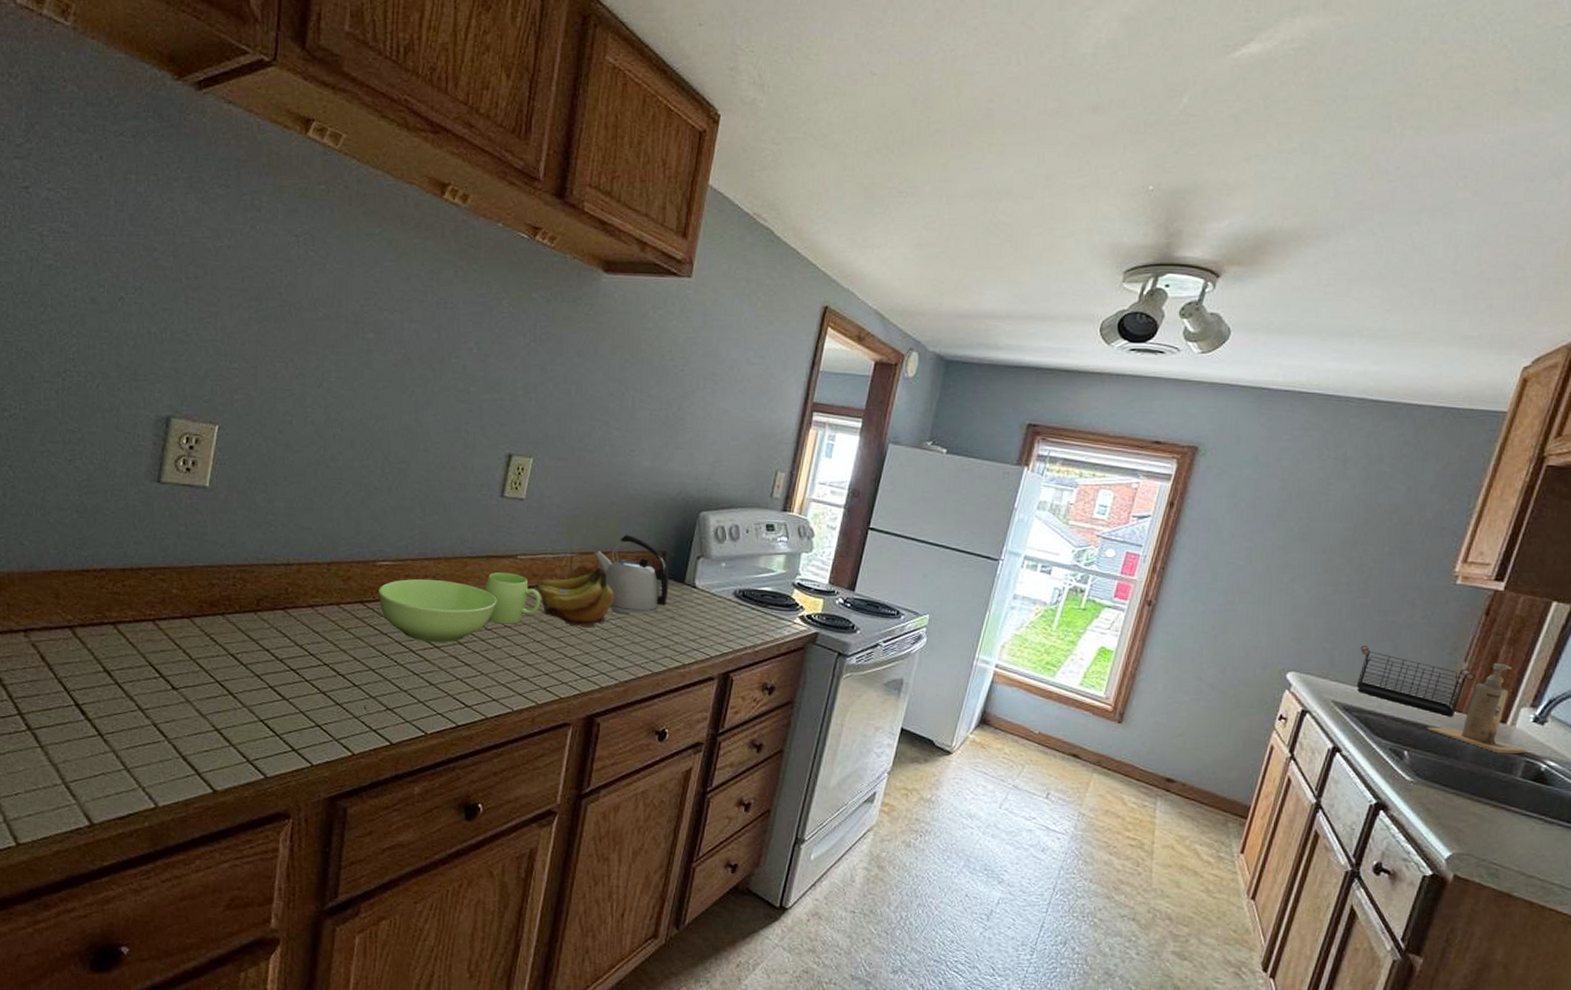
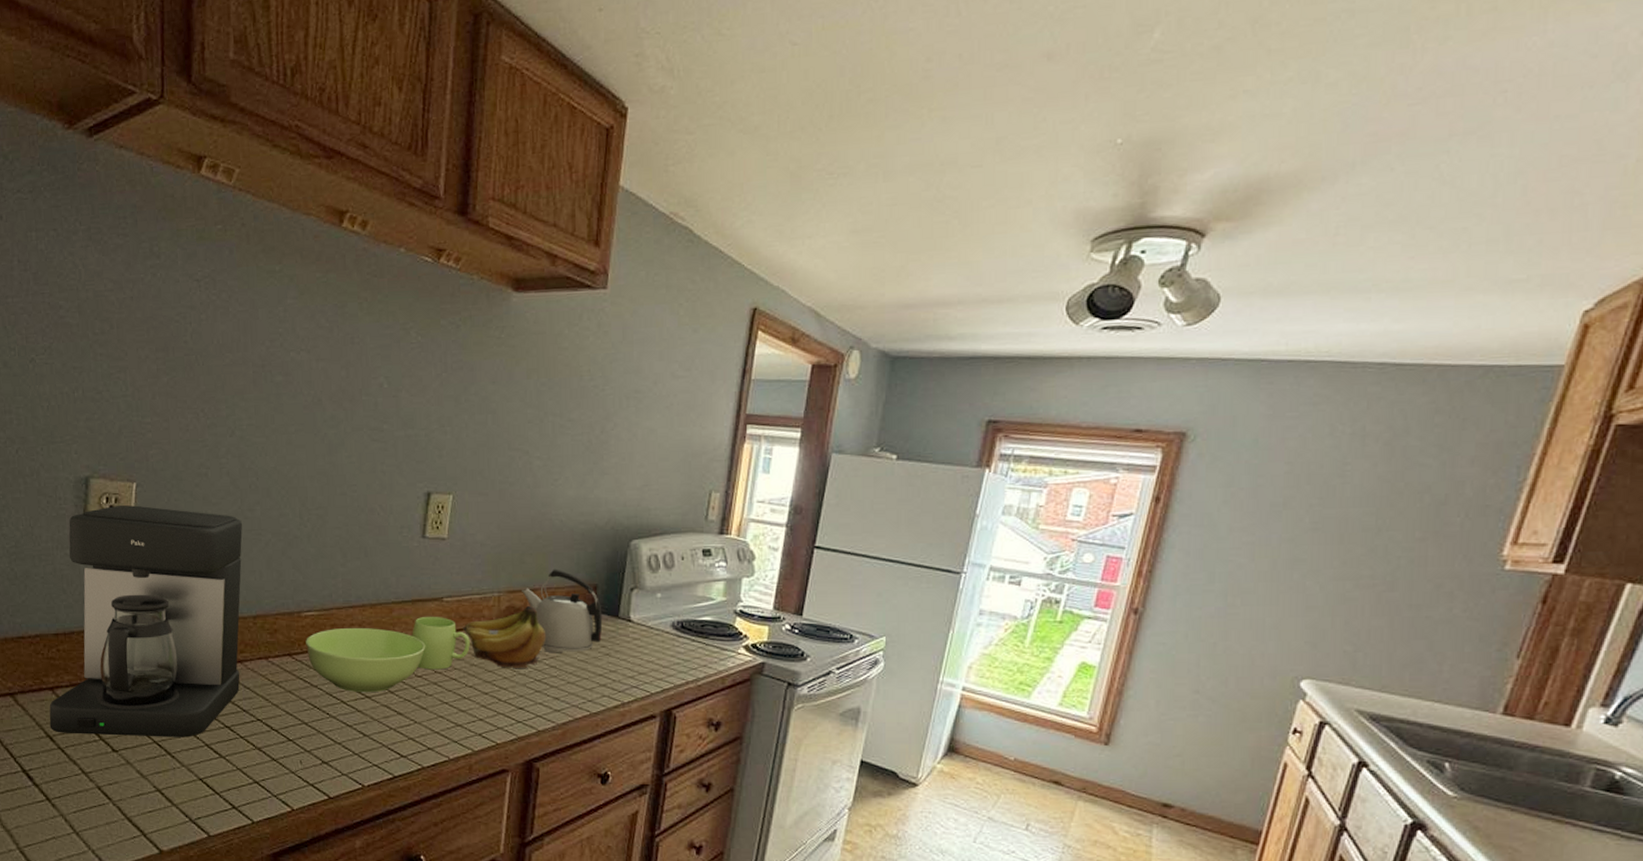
coffee maker: none [108,445,323,679] -> present [49,504,243,737]
dish rack: present [1356,646,1475,717] -> none [1385,646,1531,722]
soap dispenser: present [1427,662,1527,755] -> none [1472,657,1598,762]

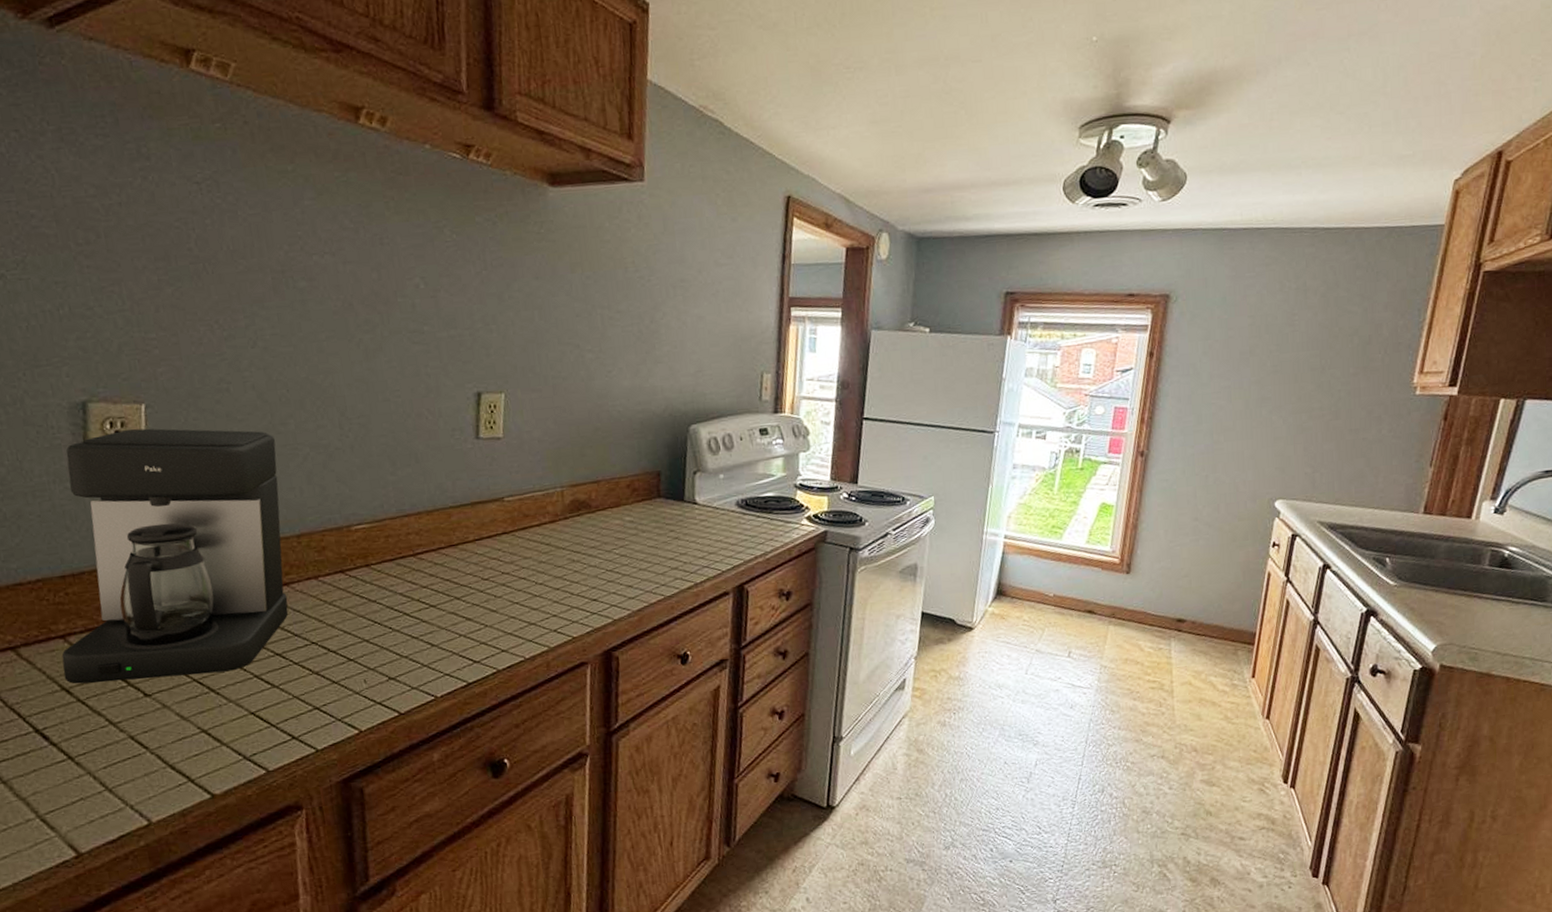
bowl: present [306,627,426,693] -> none [358,535,491,603]
mug: present [412,617,470,670] -> none [474,517,537,572]
fruit: present [463,605,547,669] -> none [527,497,615,562]
kettle: present [522,569,603,653] -> none [585,459,670,543]

